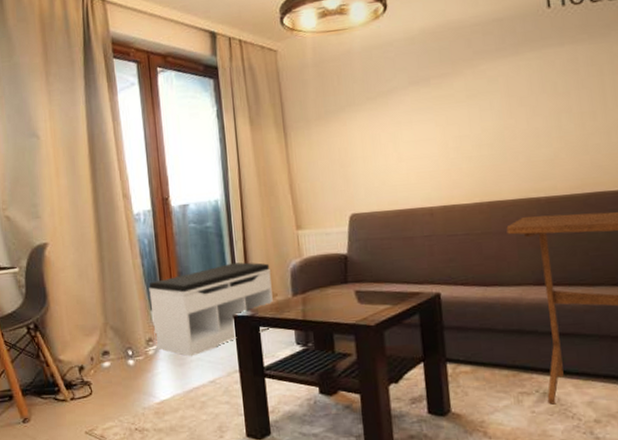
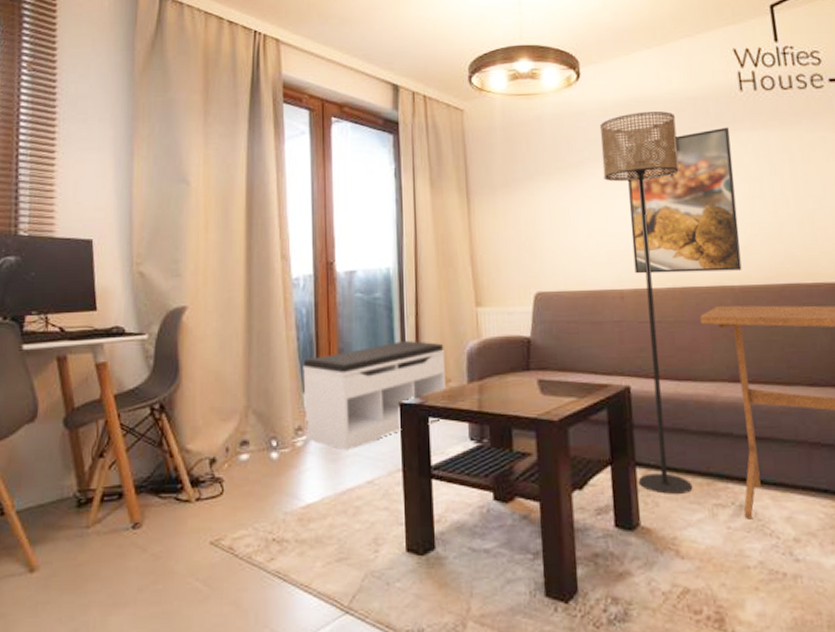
floor lamp: none [407,35,499,385] -> present [599,111,693,494]
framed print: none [434,45,548,192] -> present [626,127,742,274]

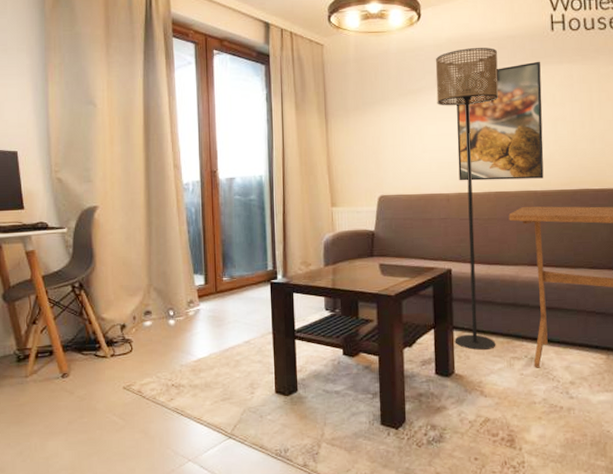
bench: present [303,341,446,451] -> none [193,234,307,319]

